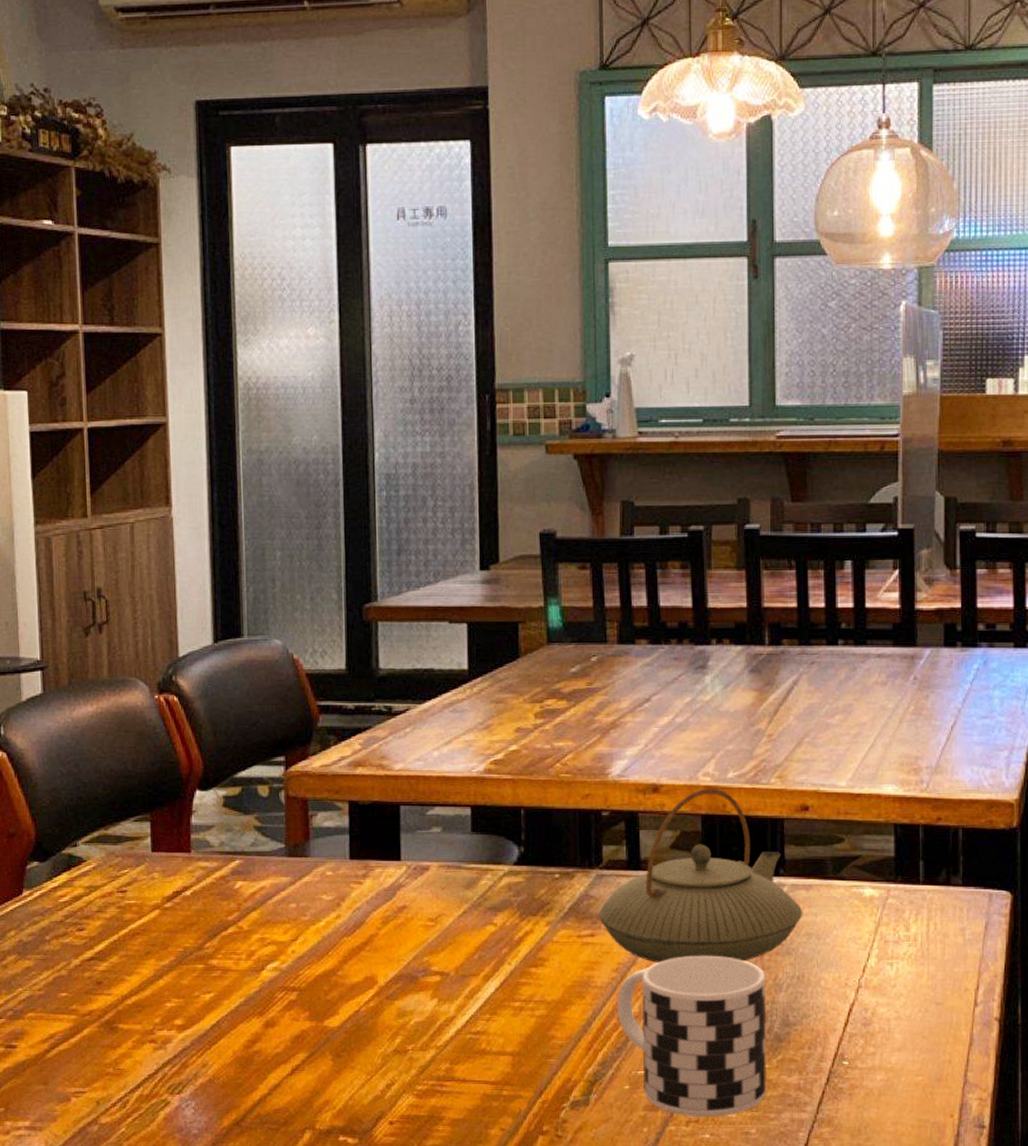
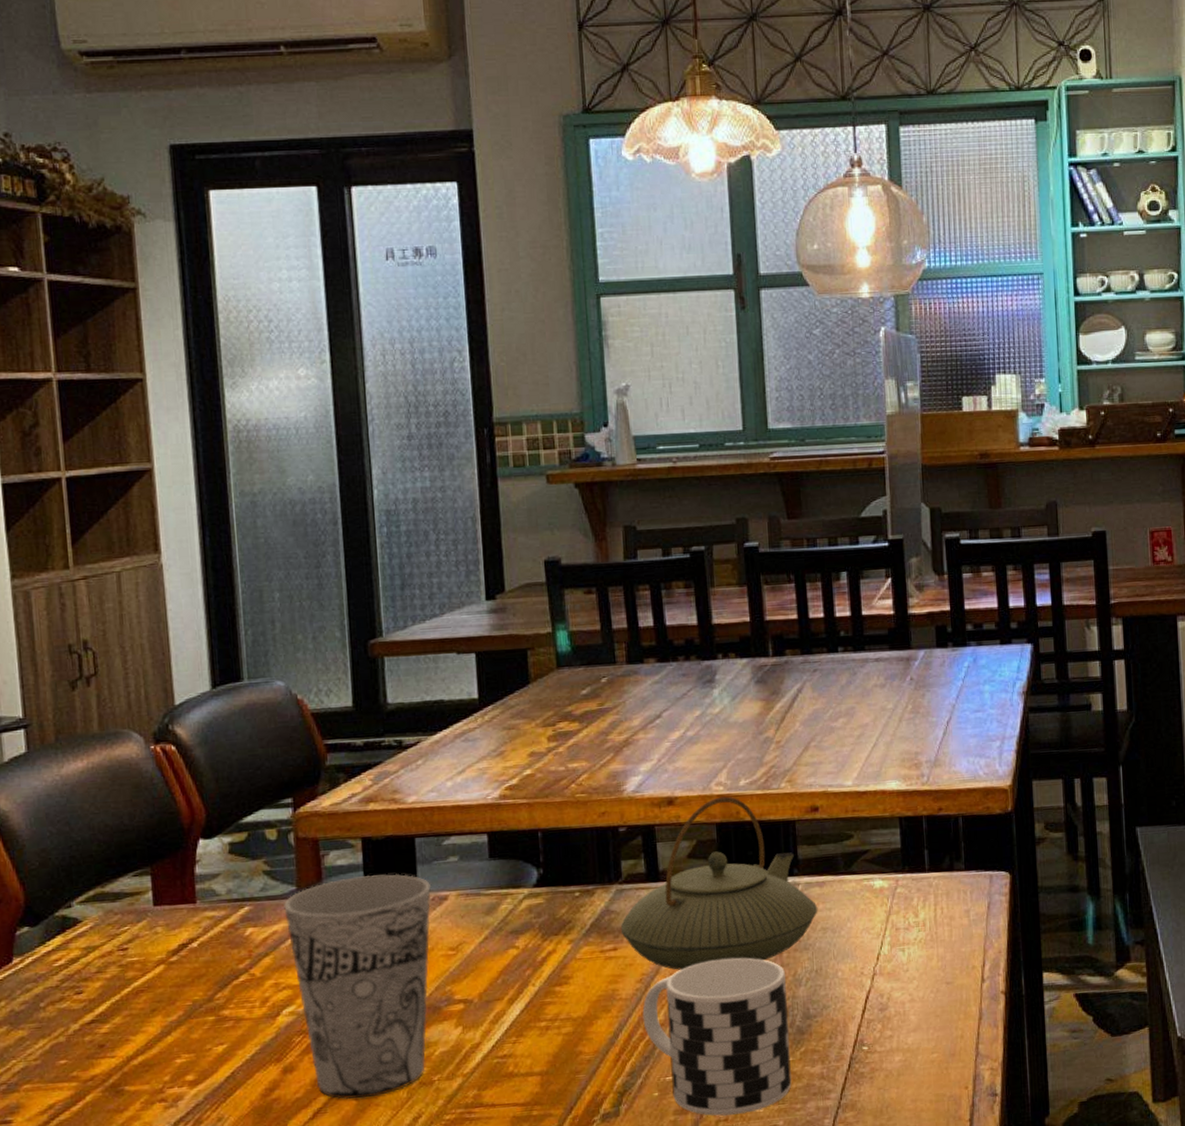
cup: none [272,840,414,1060] -> present [284,873,432,1100]

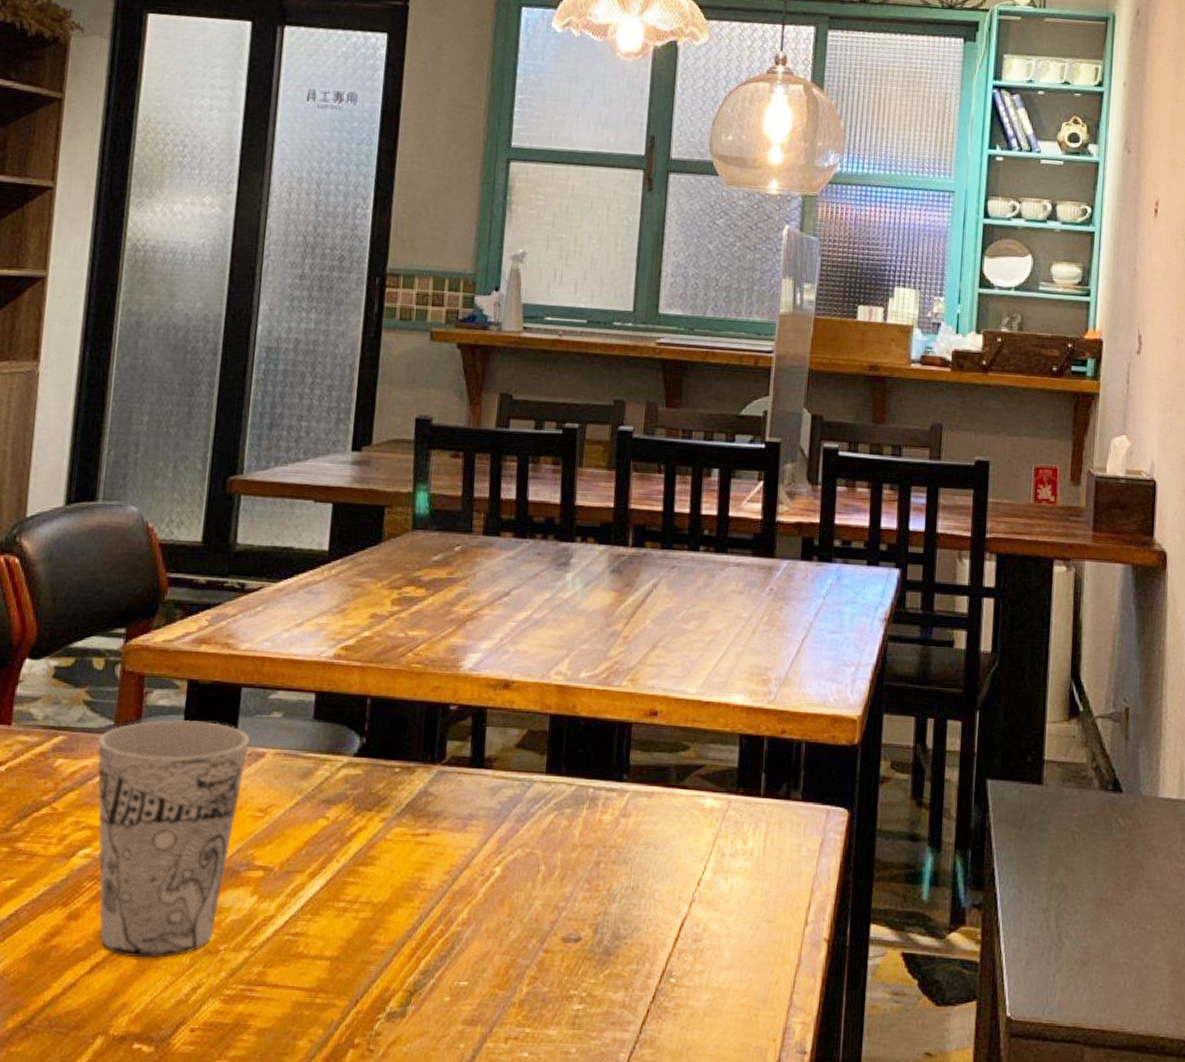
teapot: present [620,796,818,970] -> none [436,687,643,869]
cup: present [642,957,792,1116] -> none [445,860,600,1034]

